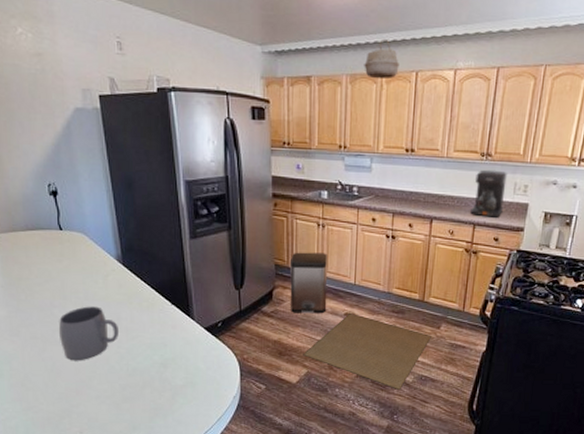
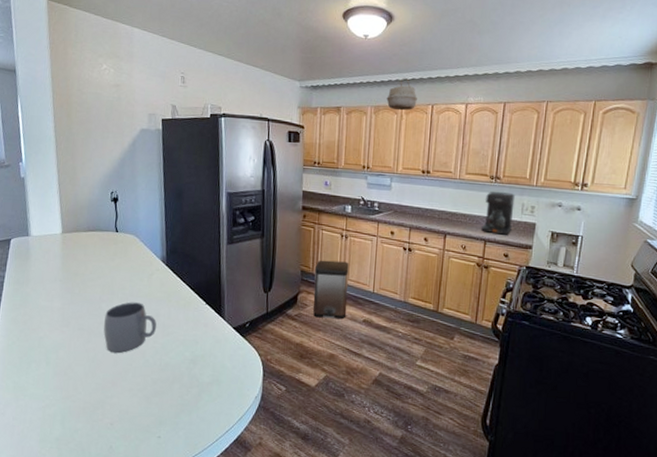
doormat: present [303,313,431,390] -> none [322,320,445,399]

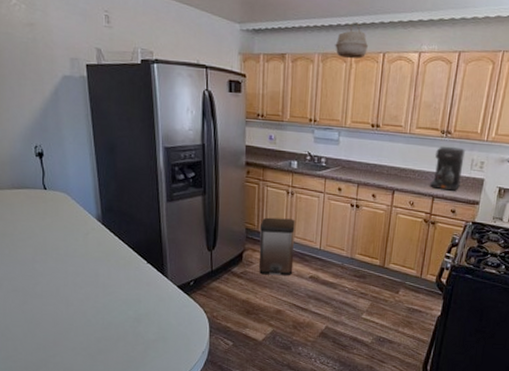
mug: present [103,302,157,353] -> none [39,262,96,313]

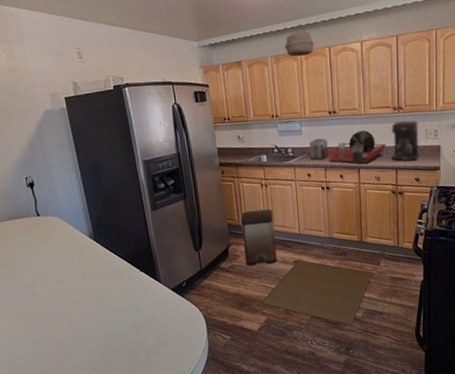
doormat: none [269,277,390,350] -> present [261,260,373,326]
toaster: none [343,152,366,175] -> present [309,138,329,160]
dish rack: none [360,150,427,187] -> present [324,130,386,165]

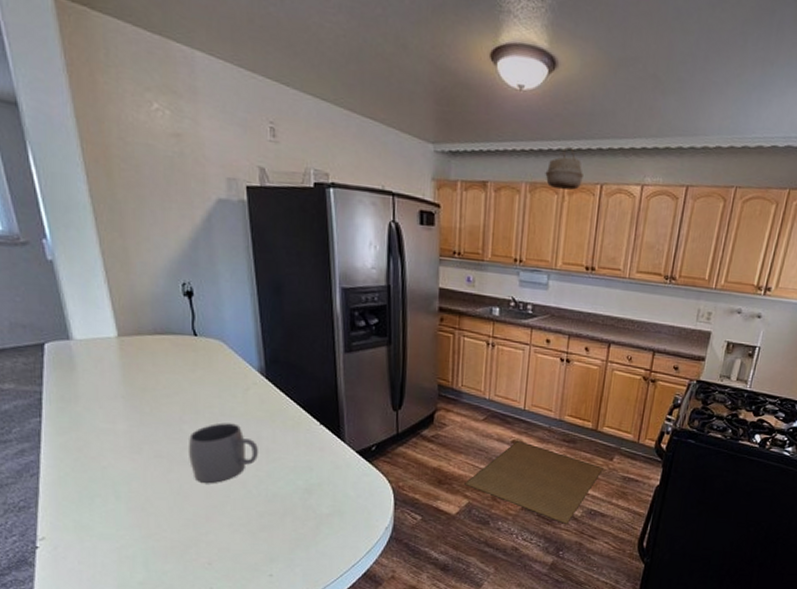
mug: none [41,281,95,333] -> present [187,422,258,483]
pedal bin: present [241,209,277,266] -> none [453,372,496,441]
toaster: present [309,138,329,160] -> none [552,298,578,325]
dish rack: present [324,130,386,165] -> none [572,297,647,340]
coffee maker: present [391,121,419,161] -> none [651,294,691,345]

